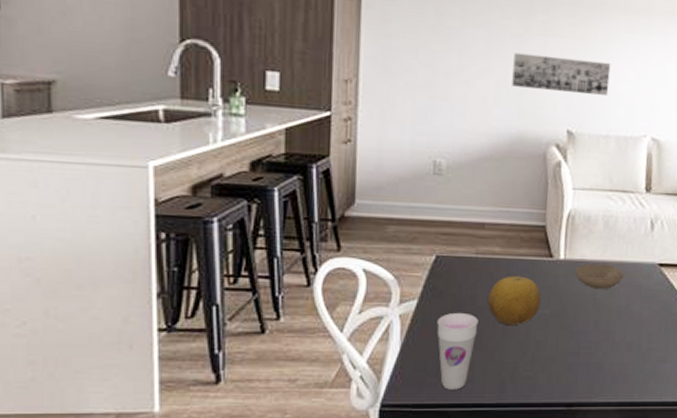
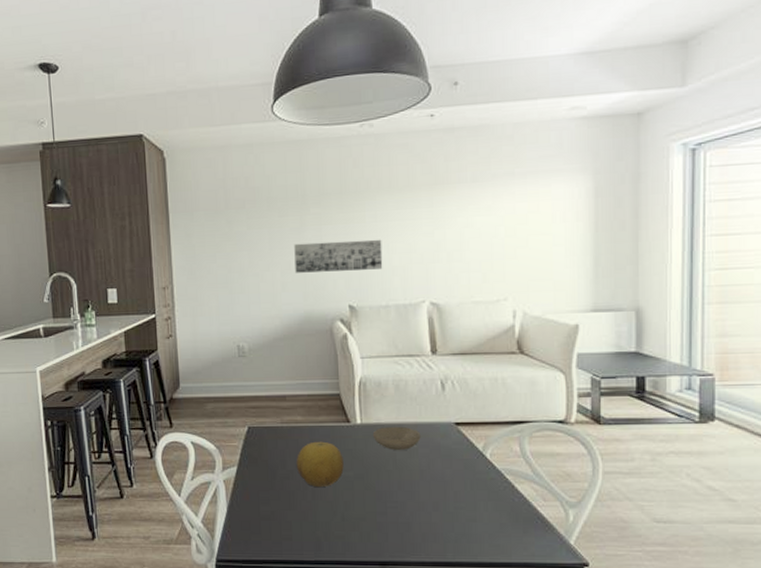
cup: present [436,312,478,390] -> none [255,476,291,547]

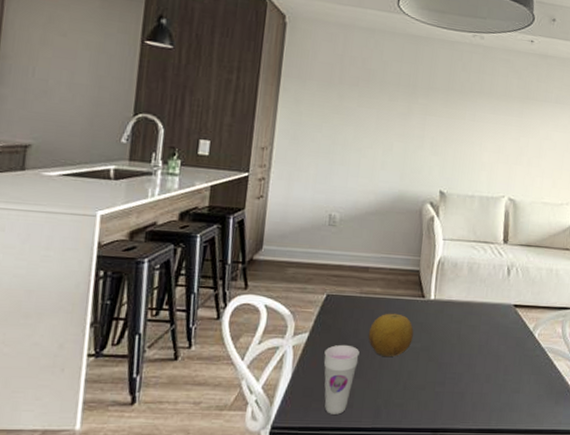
cup: none [255,476,291,547] -> present [323,344,360,415]
wall art: present [294,239,383,273] -> none [396,127,477,163]
bowl: present [372,427,421,450] -> none [443,304,485,326]

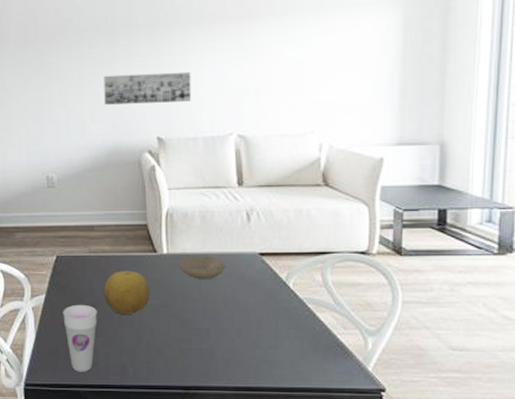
wall art: none [396,127,477,163] -> present [104,71,192,105]
bowl: none [443,304,485,326] -> present [178,257,226,279]

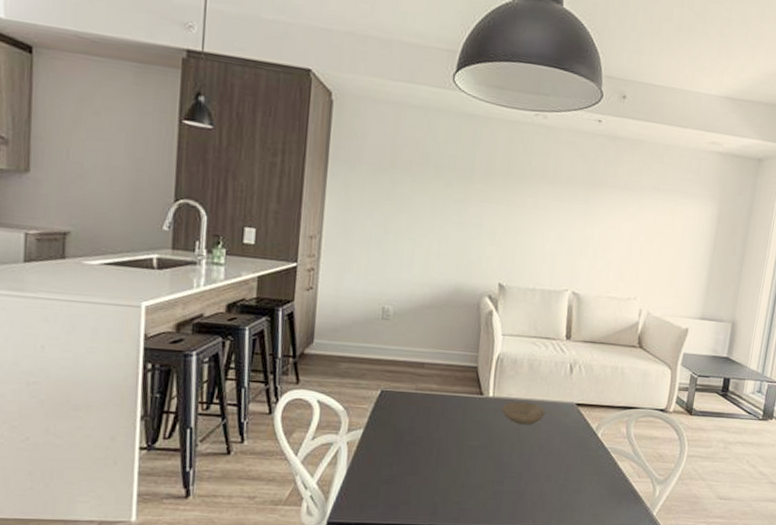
cup: present [63,304,97,372] -> none [378,441,416,511]
fruit: present [103,270,150,315] -> none [424,410,472,455]
wall art: present [104,71,192,105] -> none [452,215,538,254]

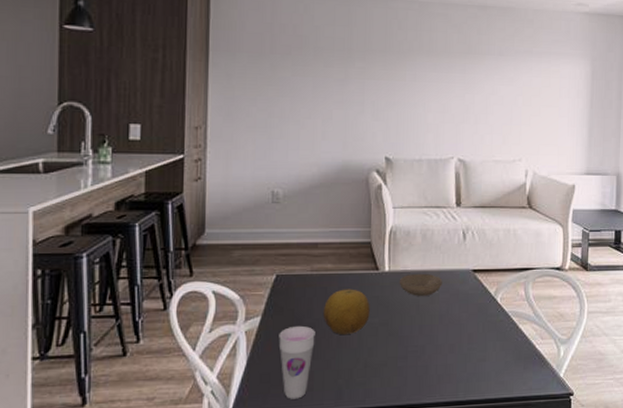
cup: none [378,441,416,511] -> present [278,325,315,399]
fruit: none [424,410,472,455] -> present [323,289,370,335]

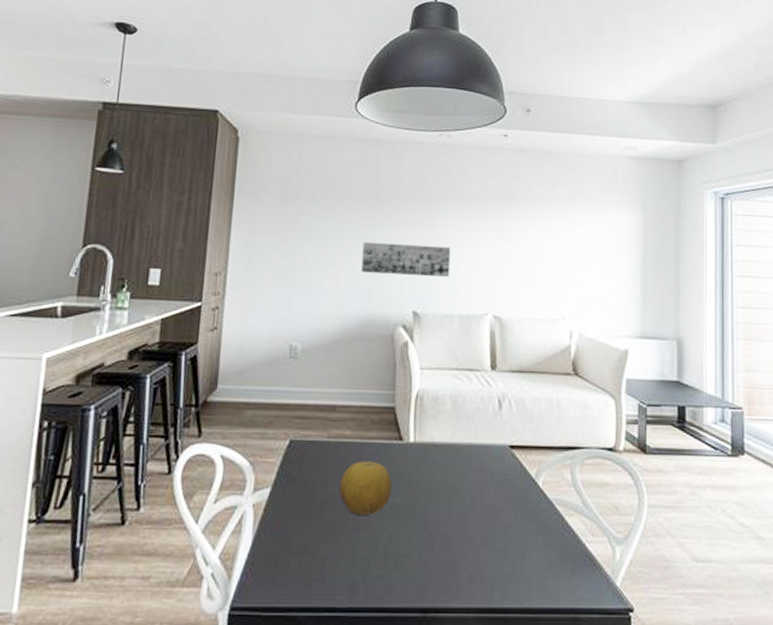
cup: present [278,325,315,399] -> none [288,501,330,591]
wall art: none [336,94,419,125] -> present [361,241,451,277]
bowl: present [399,274,442,296] -> none [425,447,475,474]

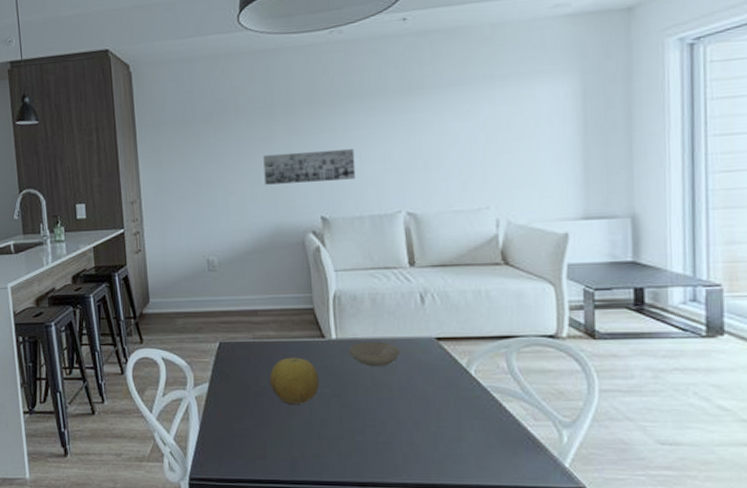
bowl: none [425,447,475,474] -> present [348,342,400,366]

